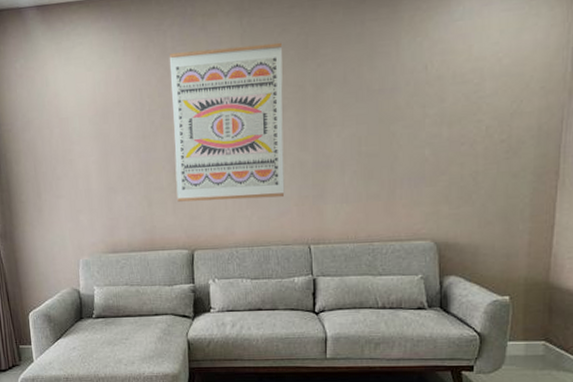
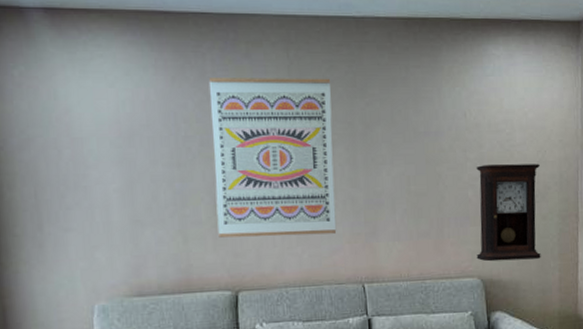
pendulum clock: none [431,115,513,224] -> present [476,164,541,262]

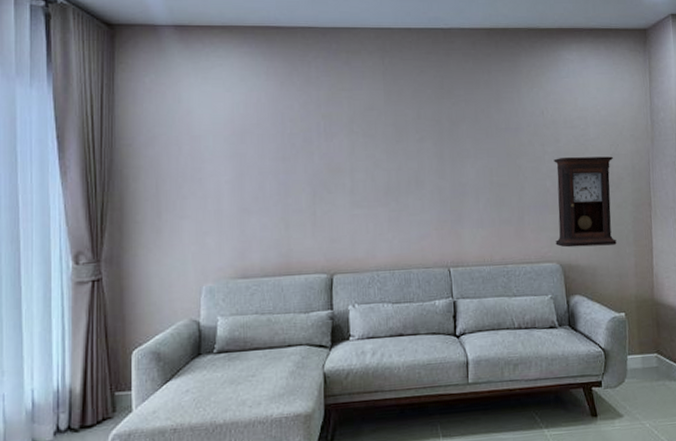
wall art: present [208,78,337,238] -> none [313,81,425,225]

